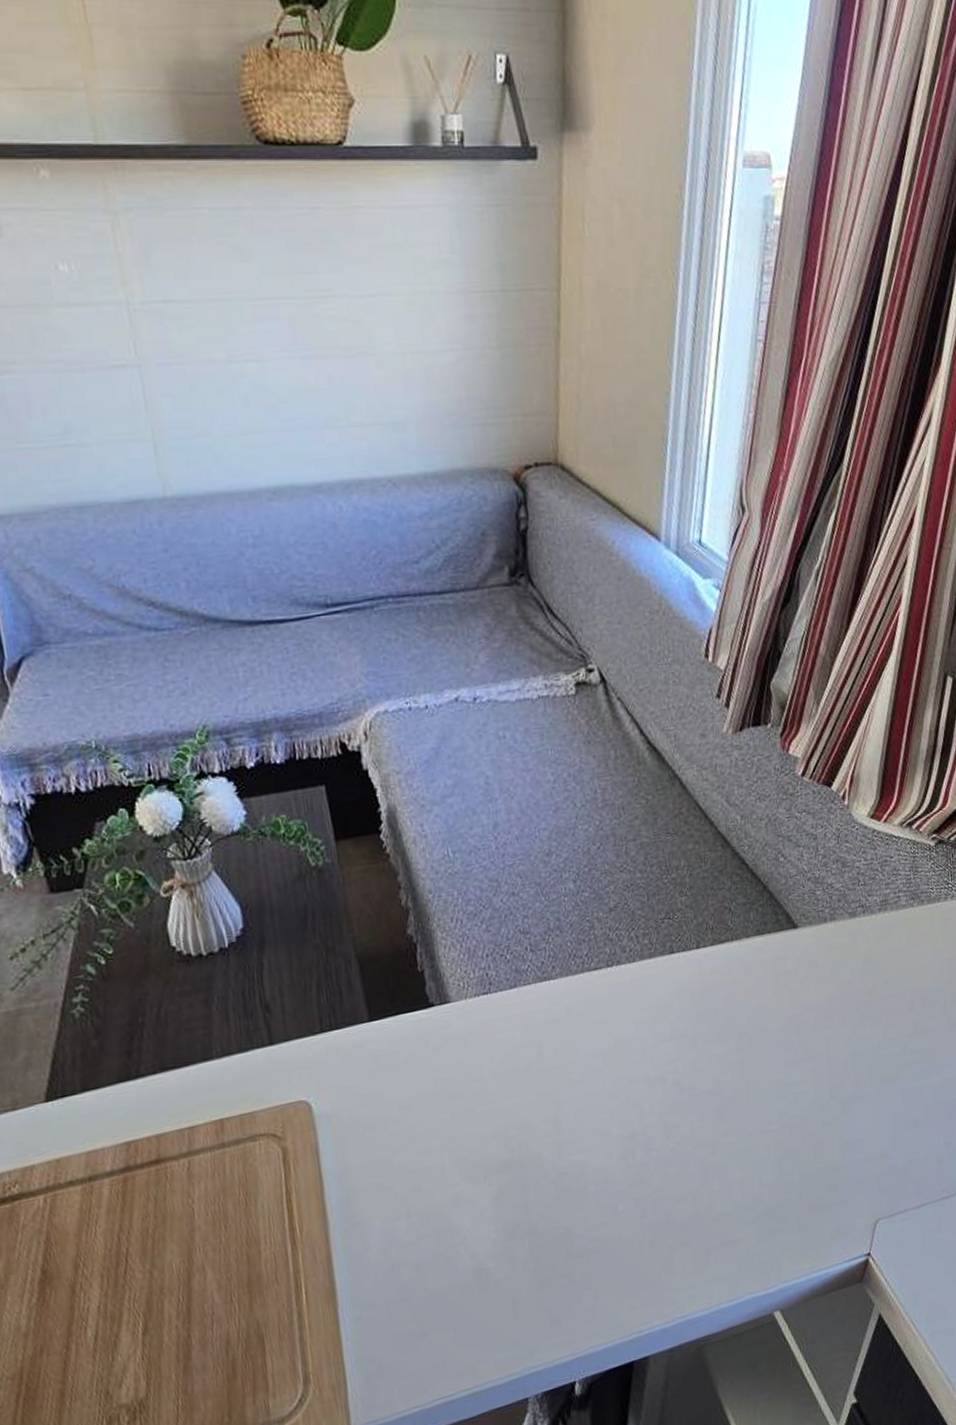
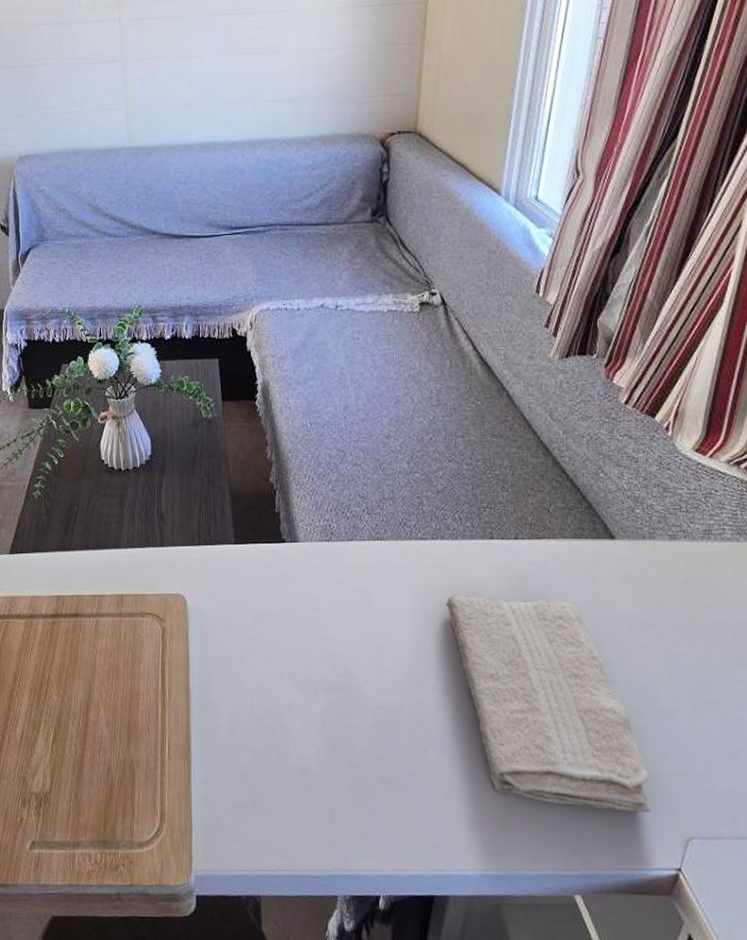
washcloth: none [626,1006,841,1231] -> present [445,595,651,813]

